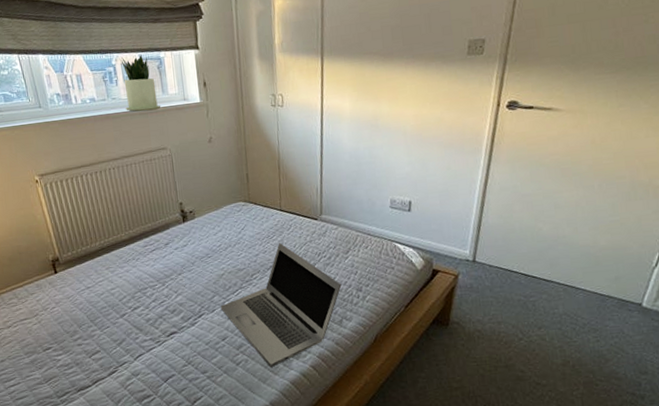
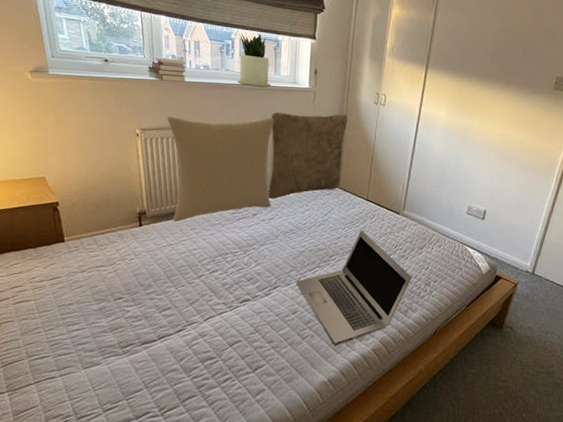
books: none [33,97,75,123] -> present [146,57,186,82]
pillow: none [63,140,182,265] -> present [167,116,275,223]
pillow: none [166,123,250,226] -> present [268,112,348,200]

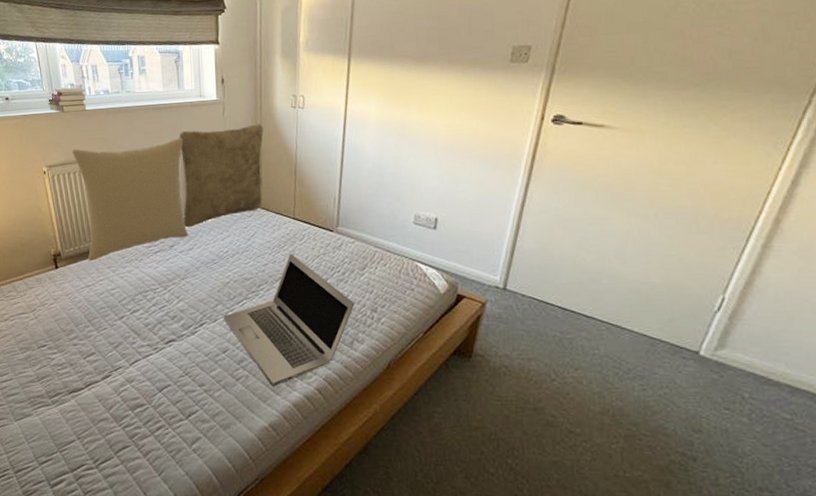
planter: present [237,32,271,88] -> none [136,46,176,107]

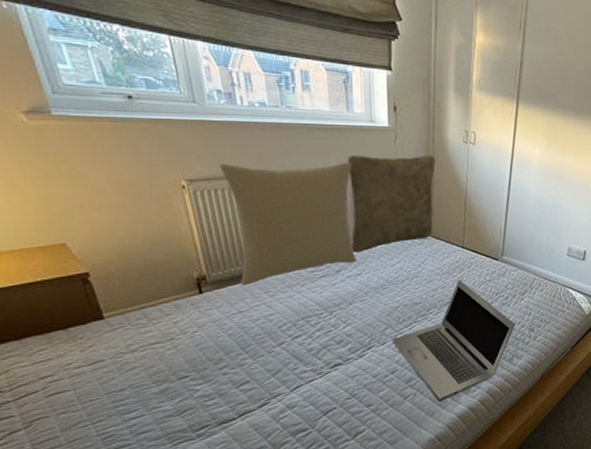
books: present [46,87,87,113] -> none [185,93,238,122]

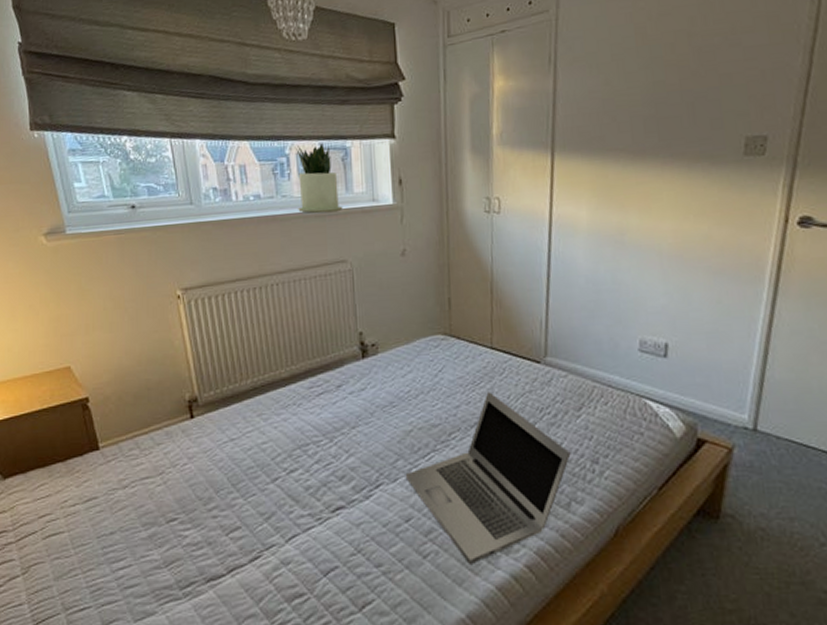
pillow: present [220,162,356,286] -> none [214,251,360,409]
planter: none [299,62,344,127] -> present [295,142,343,214]
pillow: present [347,154,435,253] -> none [347,232,451,363]

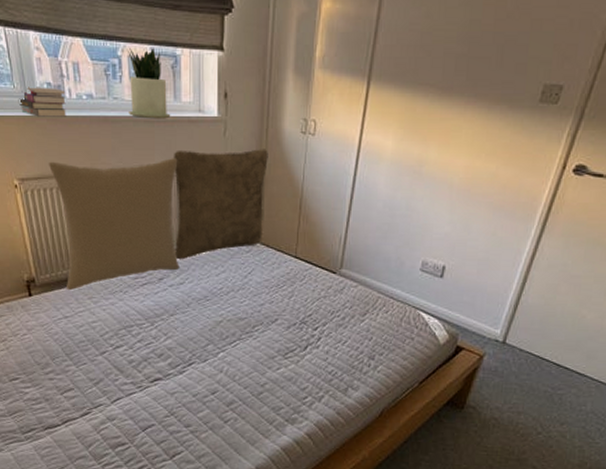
books: none [183,192,233,223] -> present [18,87,66,117]
pillow: none [214,251,360,409] -> present [49,158,179,291]
pillow: none [347,232,451,363] -> present [173,149,268,260]
laptop: present [405,392,571,564] -> none [214,294,353,430]

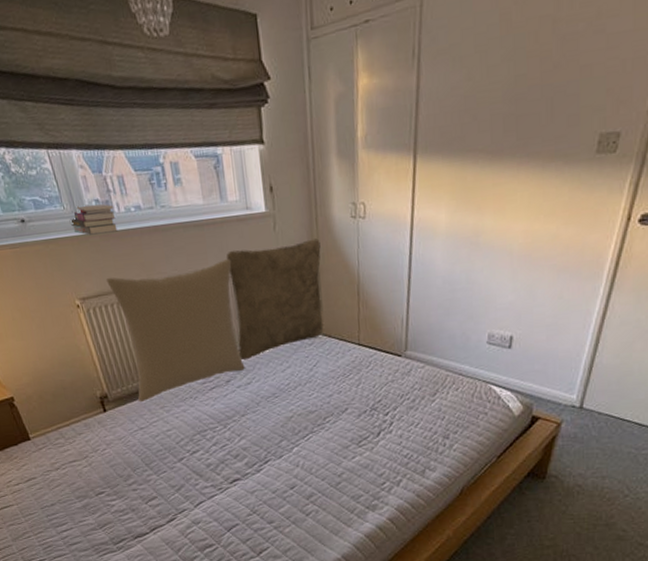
planter: present [127,47,171,119] -> none [168,149,220,224]

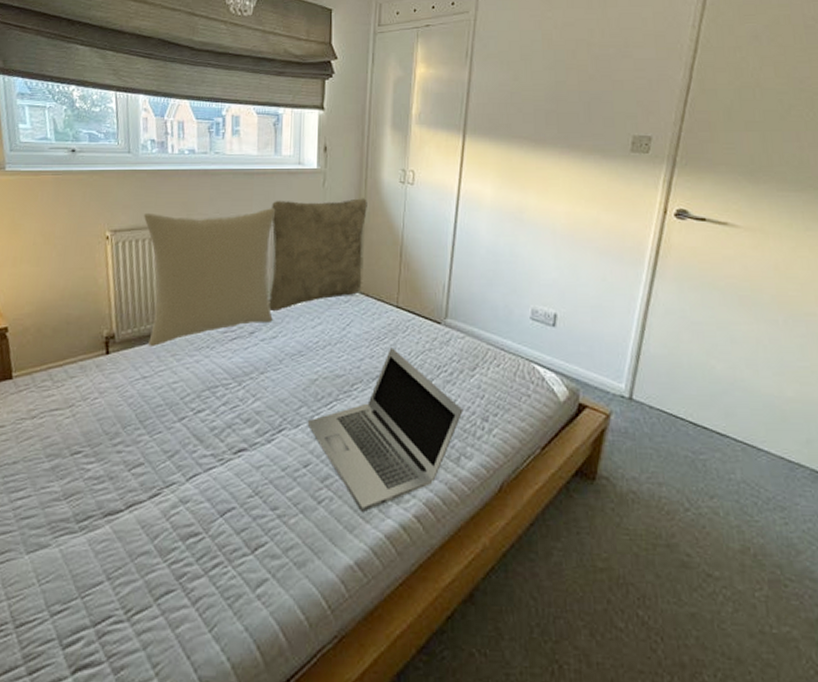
books: present [69,204,118,235] -> none [120,143,168,171]
laptop: none [288,382,426,519] -> present [307,348,463,512]

